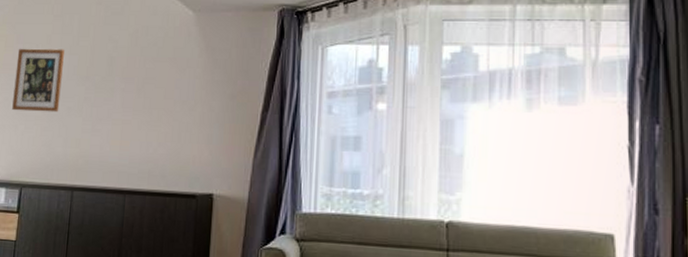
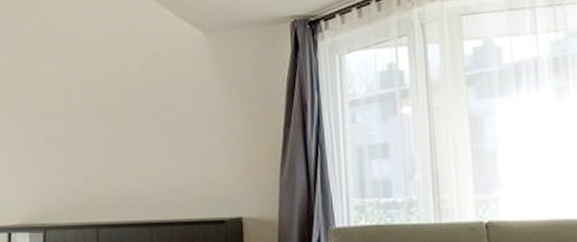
wall art: present [12,48,65,113] -> none [28,84,76,152]

